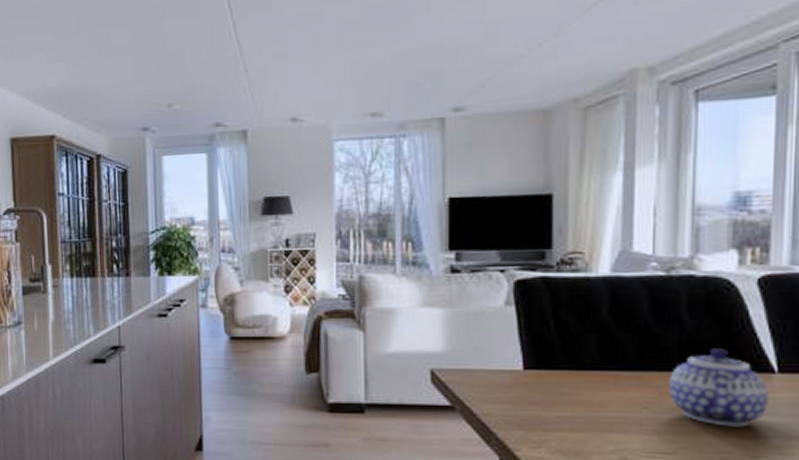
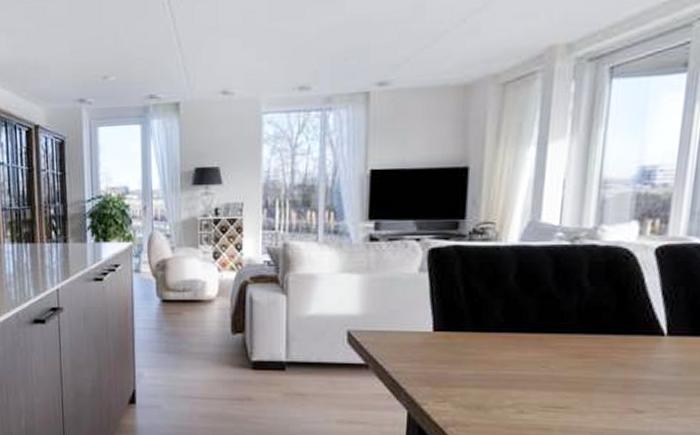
teapot: present [669,348,769,427] -> none [566,313,657,384]

